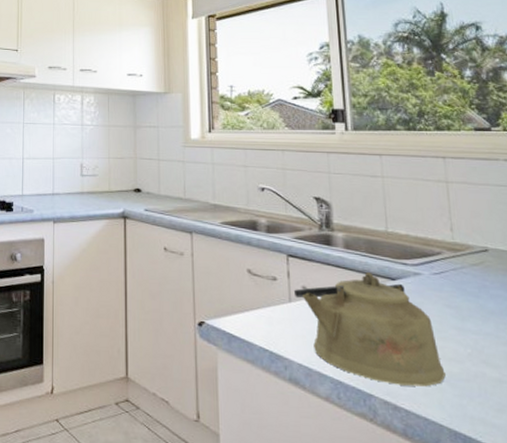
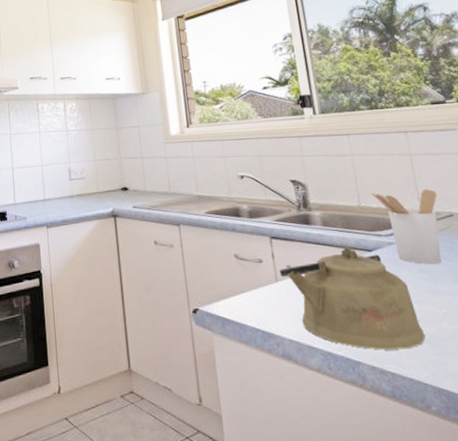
utensil holder: none [400,219,472,300] -> present [371,188,442,264]

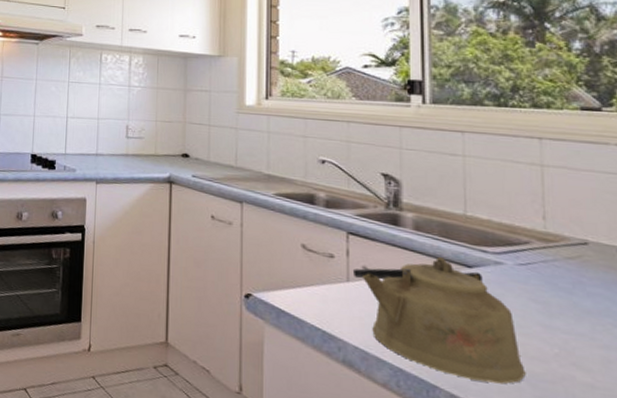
utensil holder: present [371,188,442,264] -> none [482,202,569,296]

